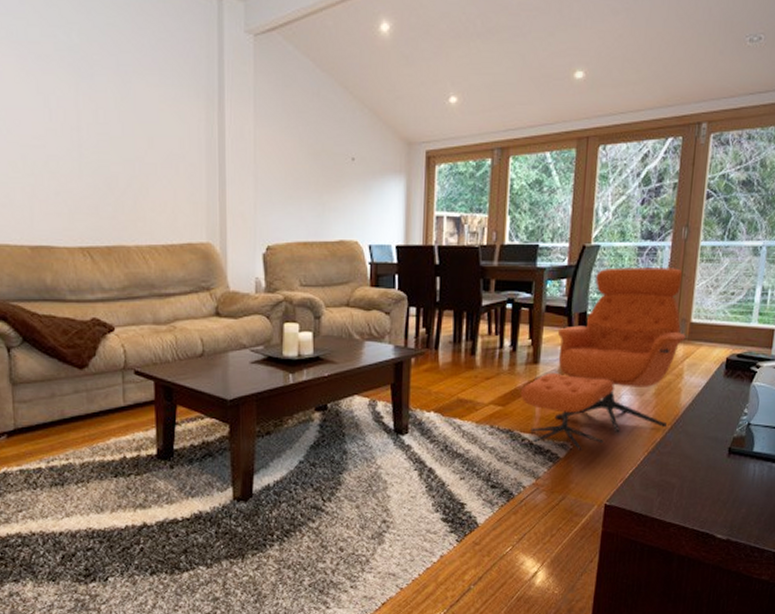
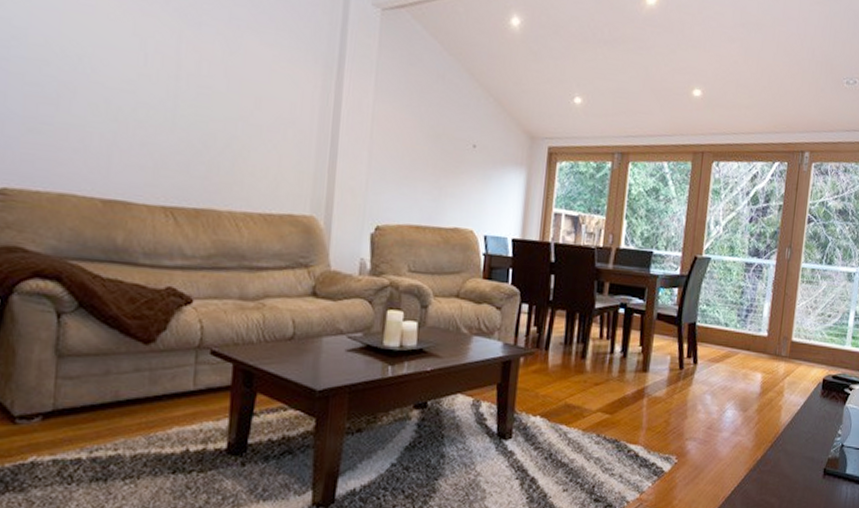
lounge chair: present [520,267,685,451] -> none [628,281,787,465]

